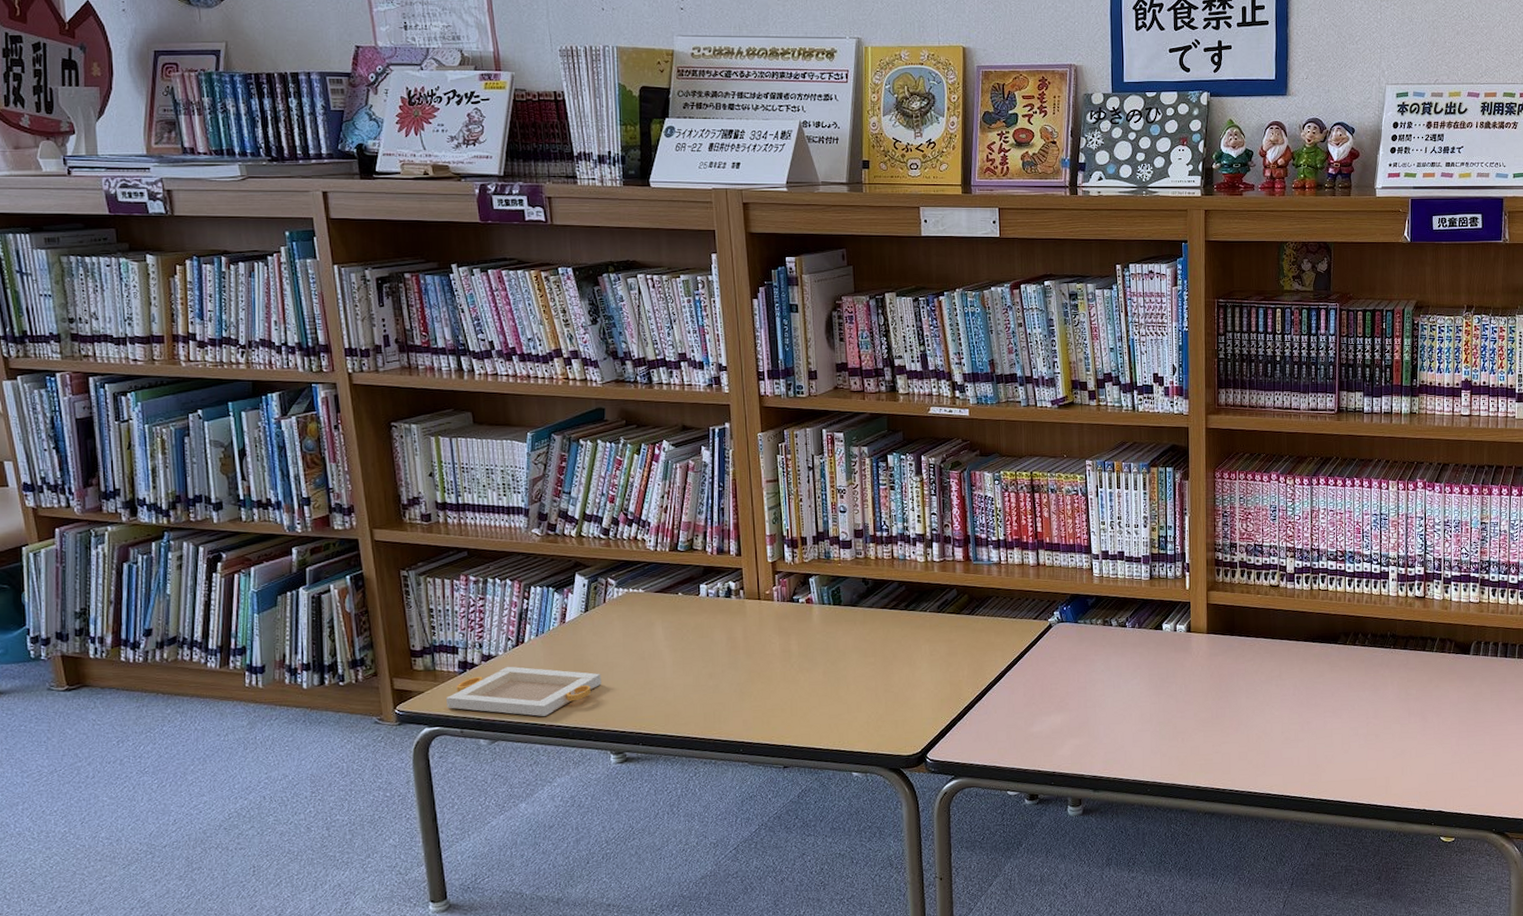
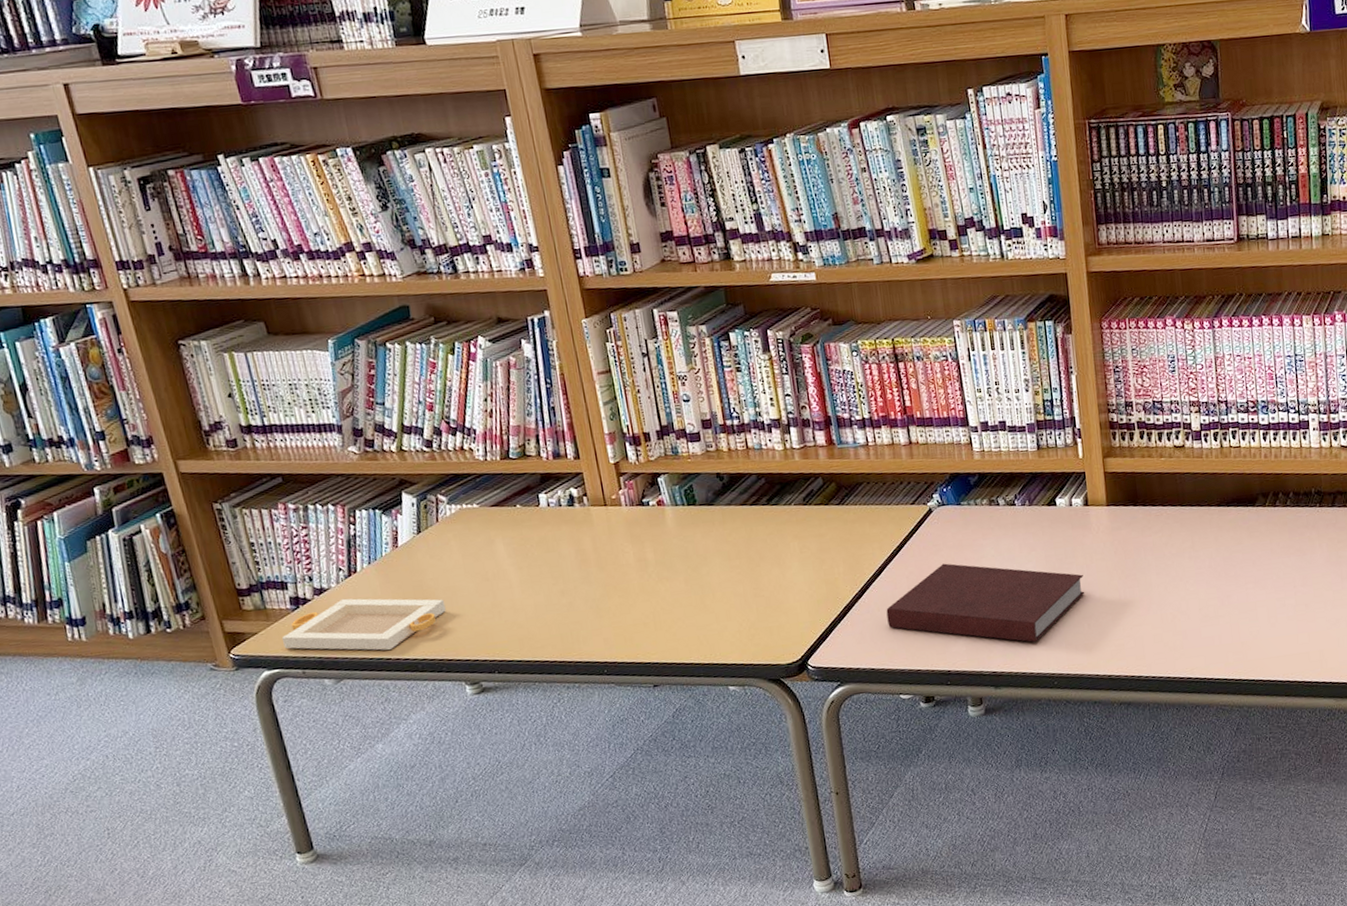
notebook: none [1002,674,1182,751] -> present [886,563,1085,642]

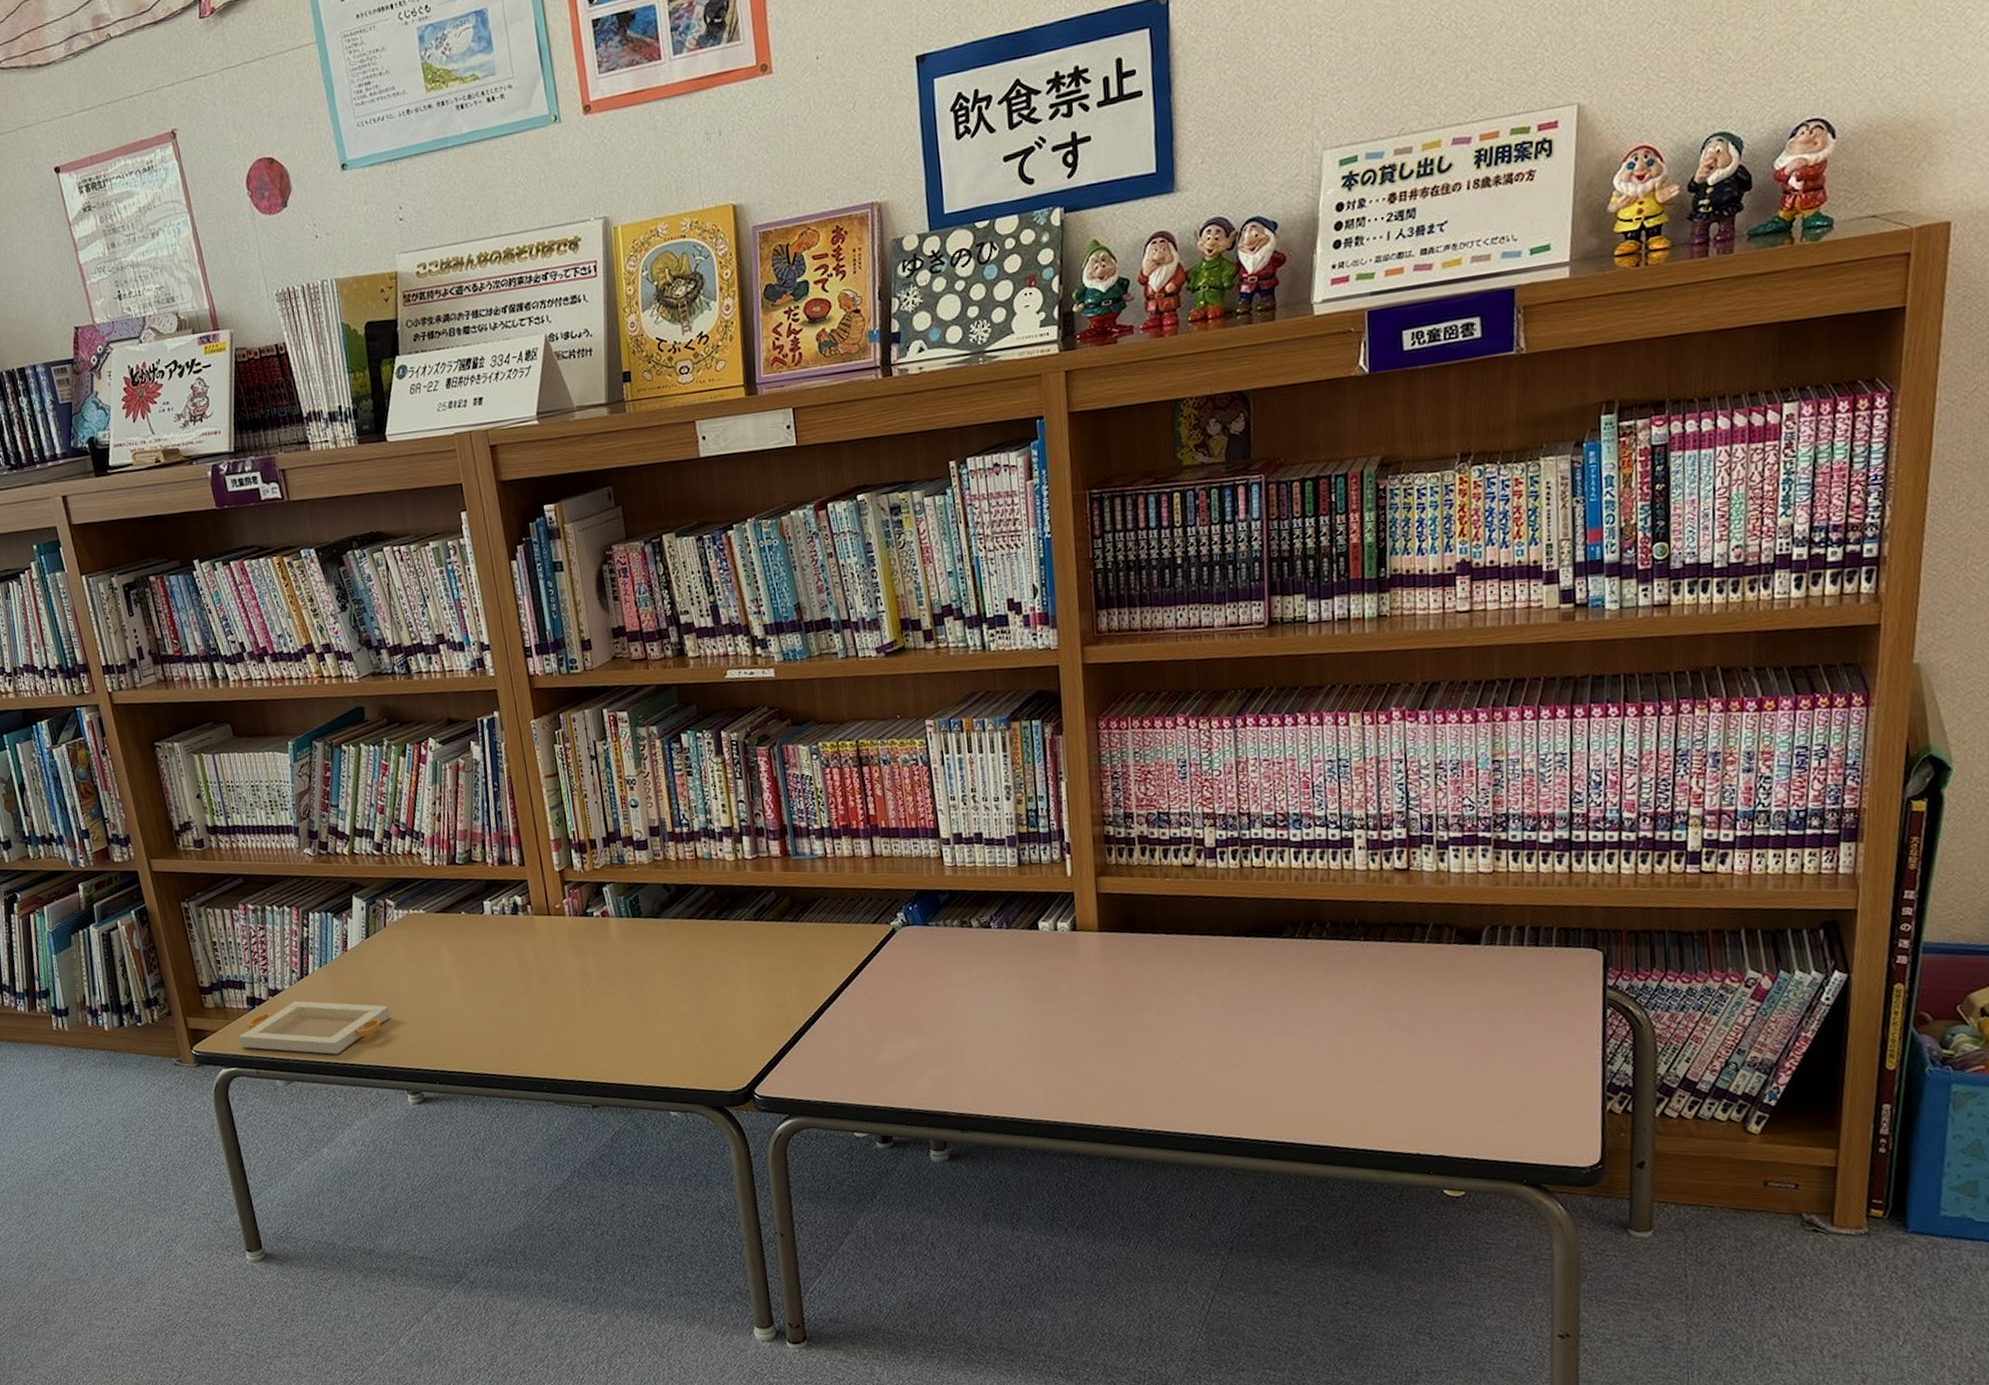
notebook: present [886,563,1085,642] -> none [841,989,1070,1083]

